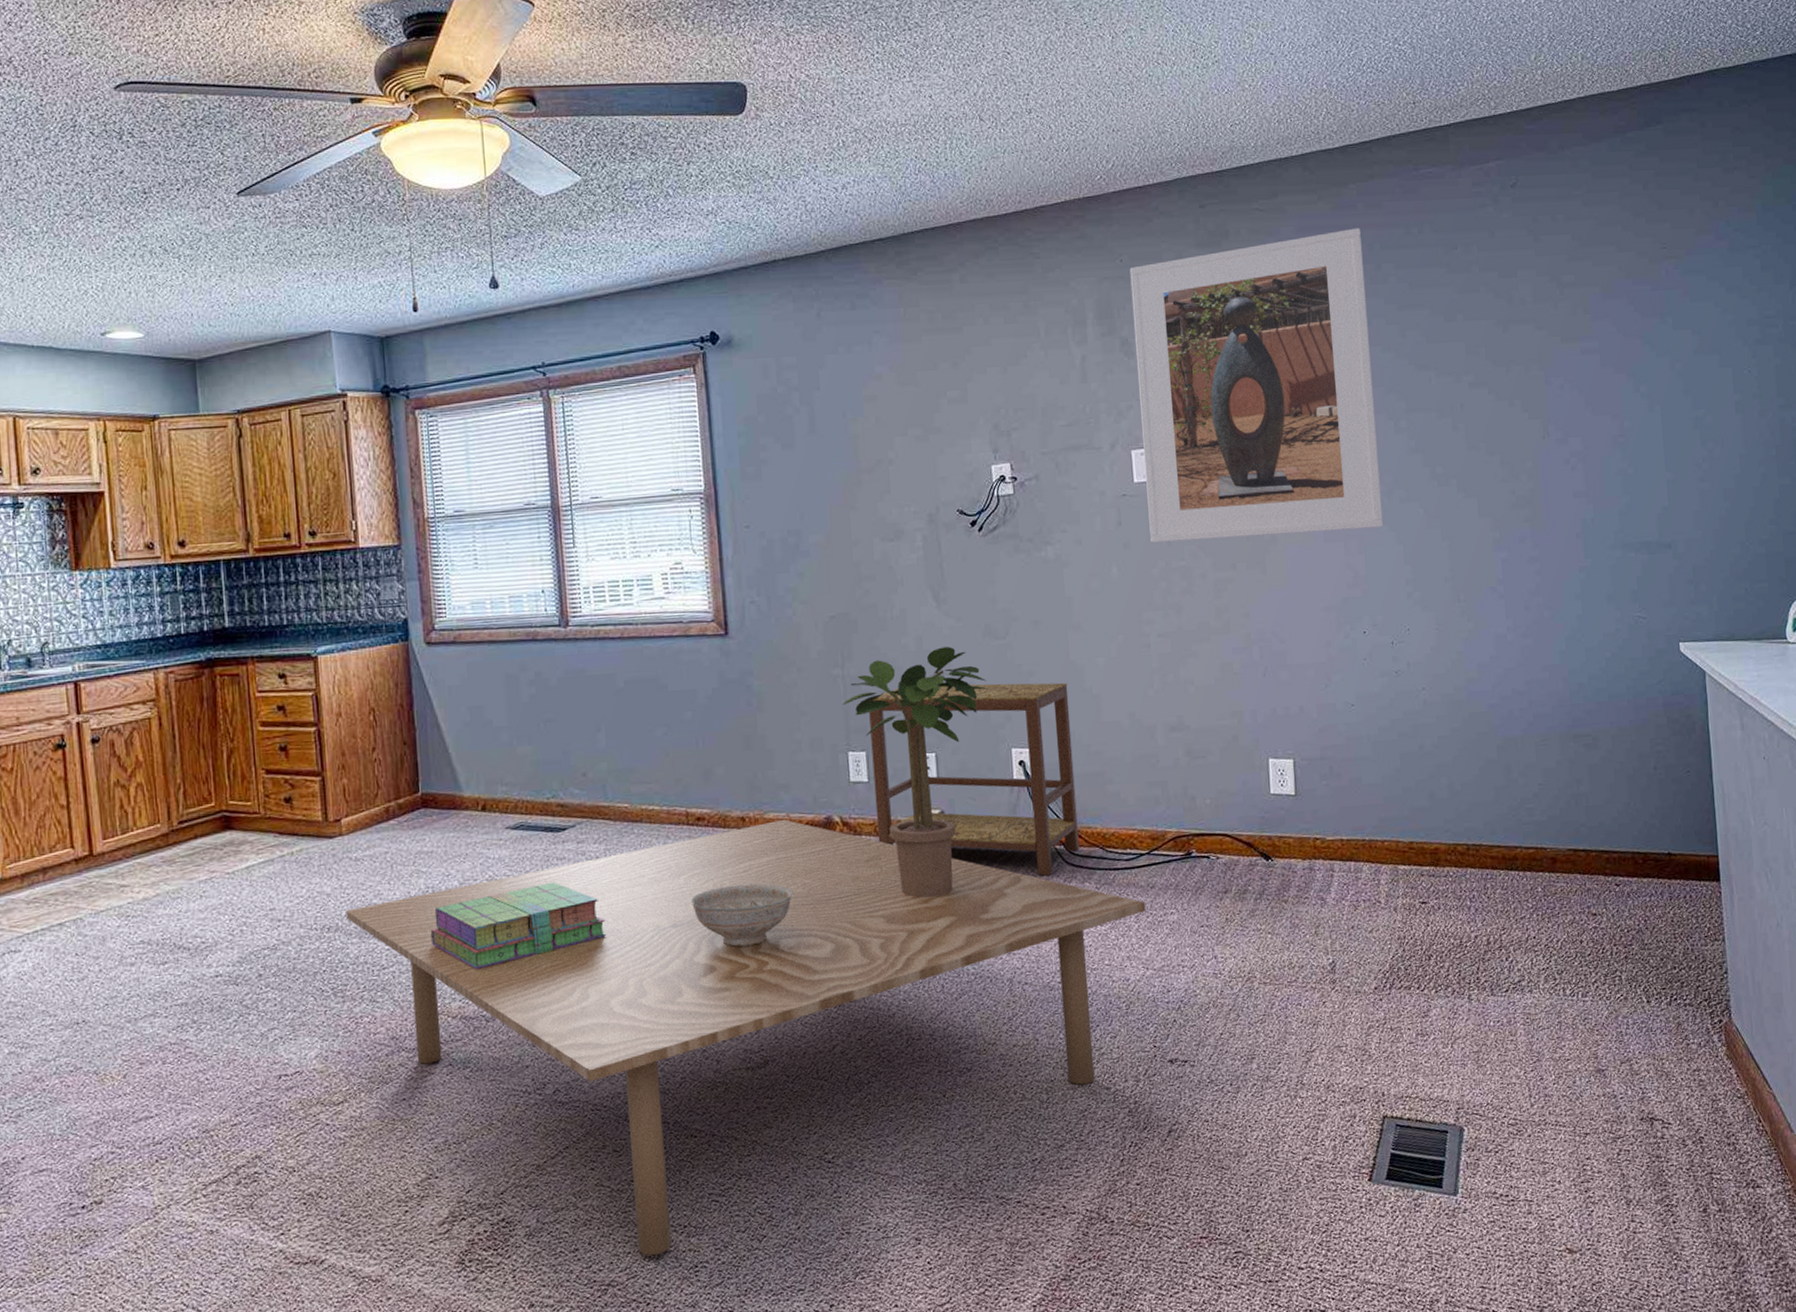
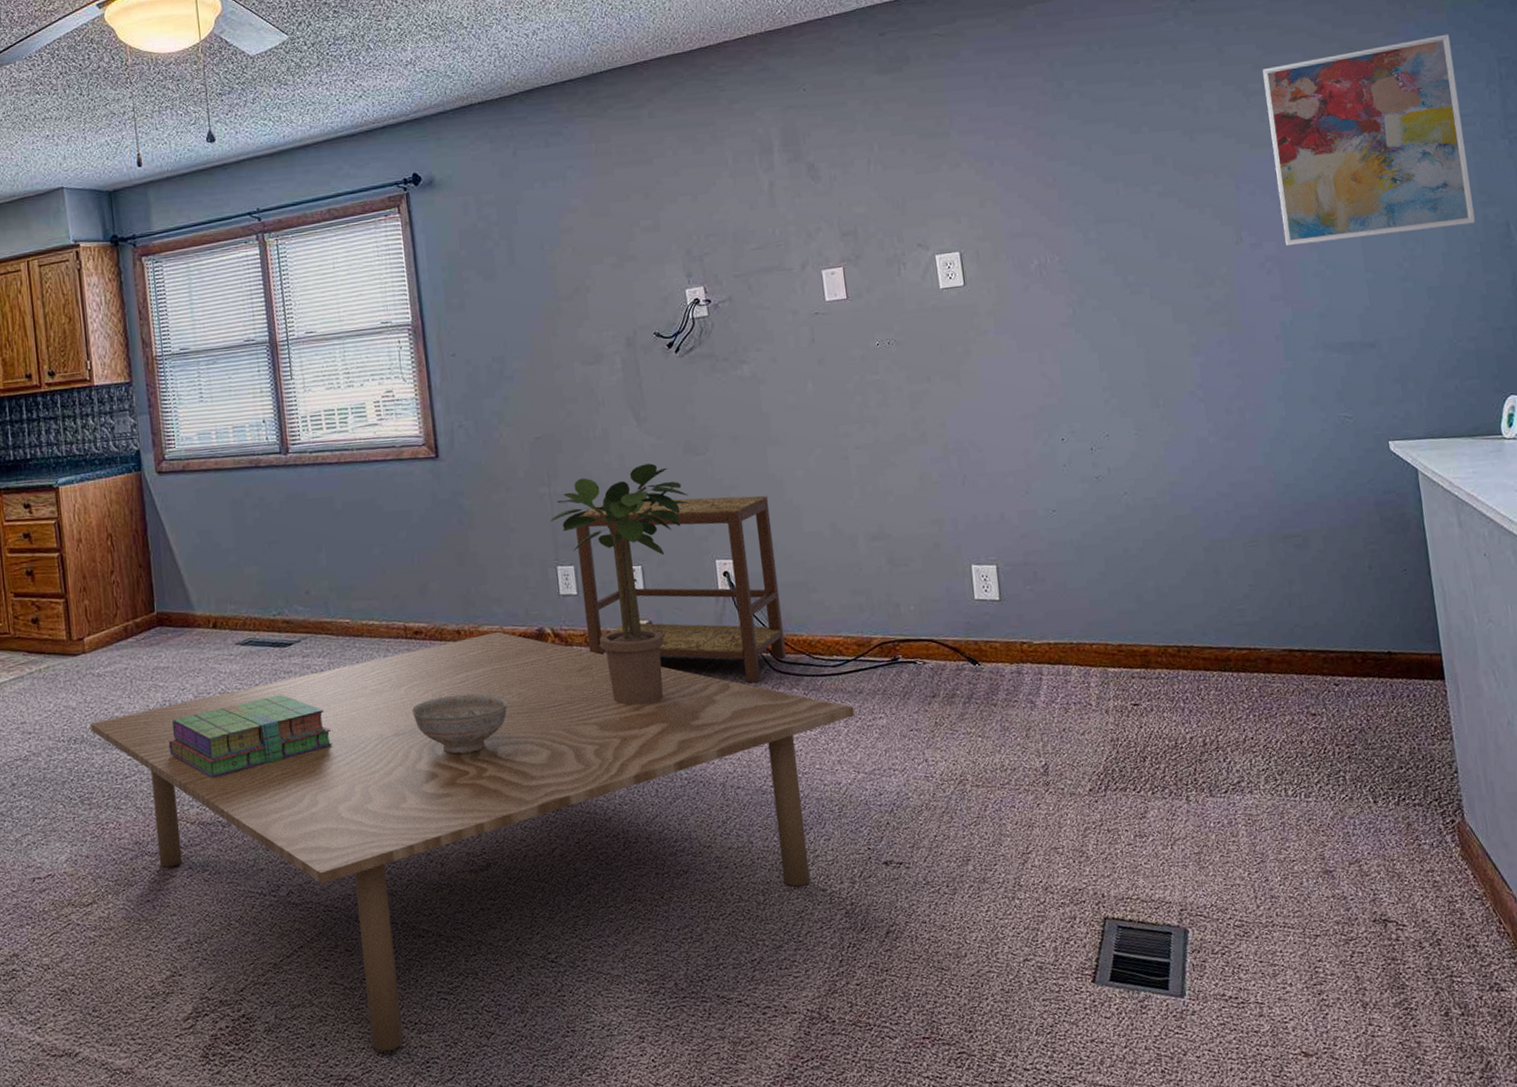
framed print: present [1129,228,1383,543] -> none [813,47,1077,358]
wall art: none [1576,233,1772,443] -> present [1261,34,1475,246]

